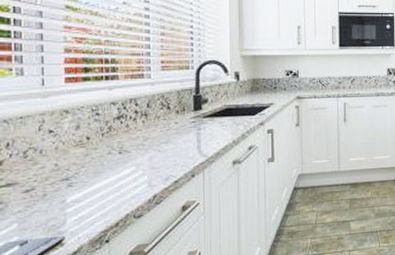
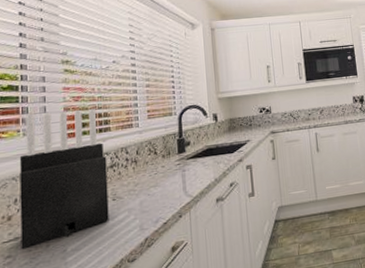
knife block: none [12,51,114,196] -> present [19,109,109,249]

